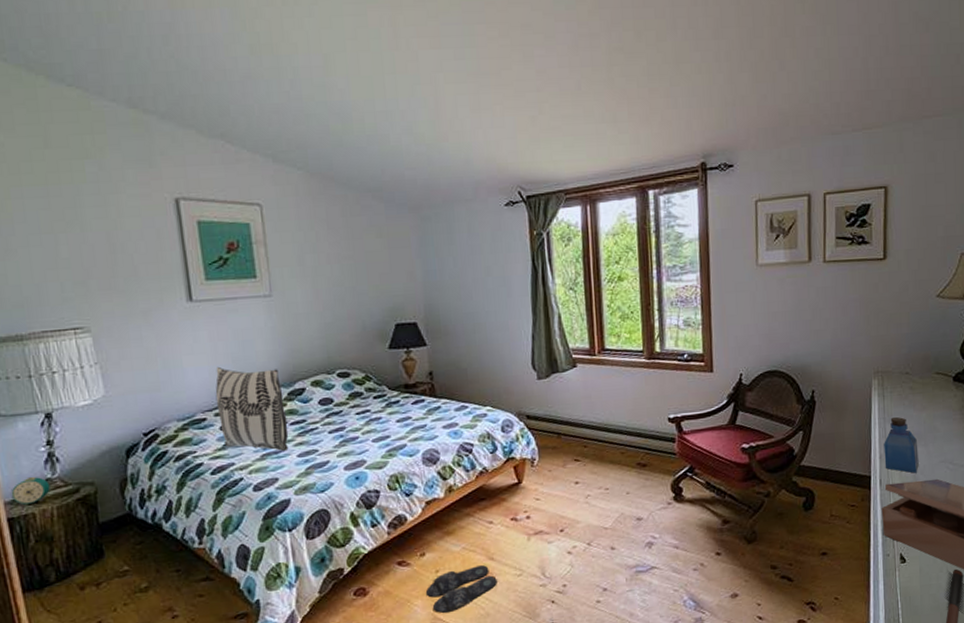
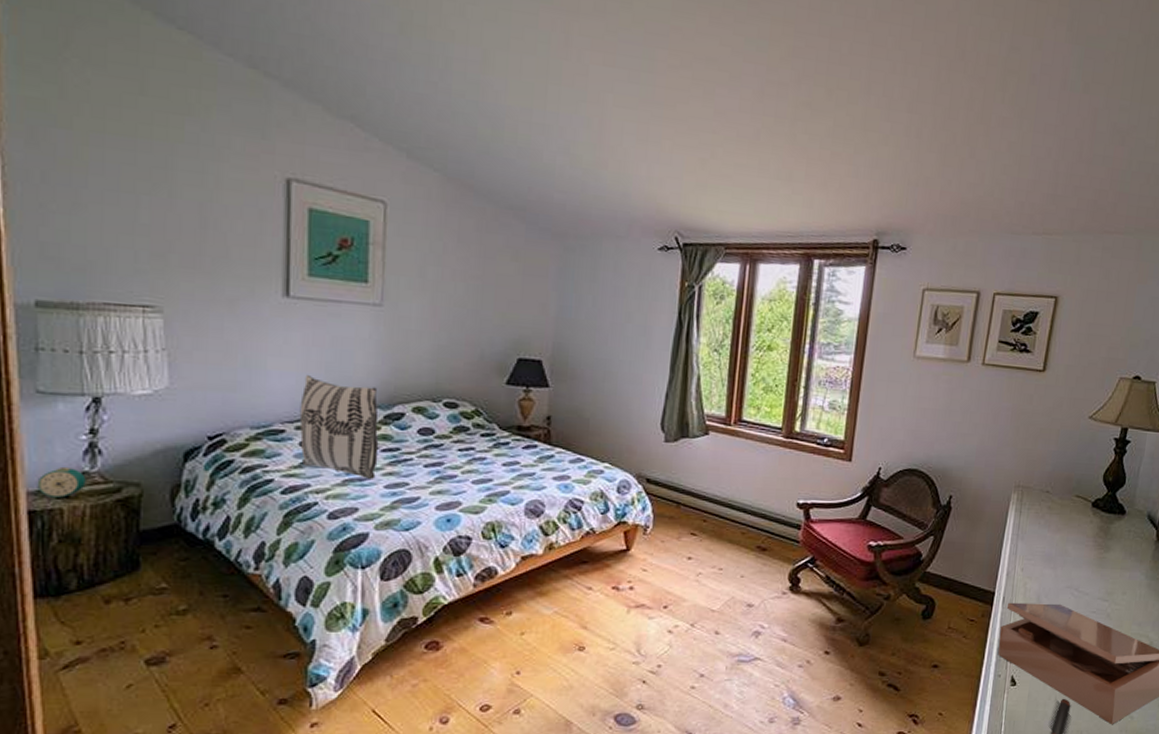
slippers: present [426,565,497,613] -> none [507,633,587,679]
perfume bottle: present [884,417,919,473] -> none [1010,535,1047,595]

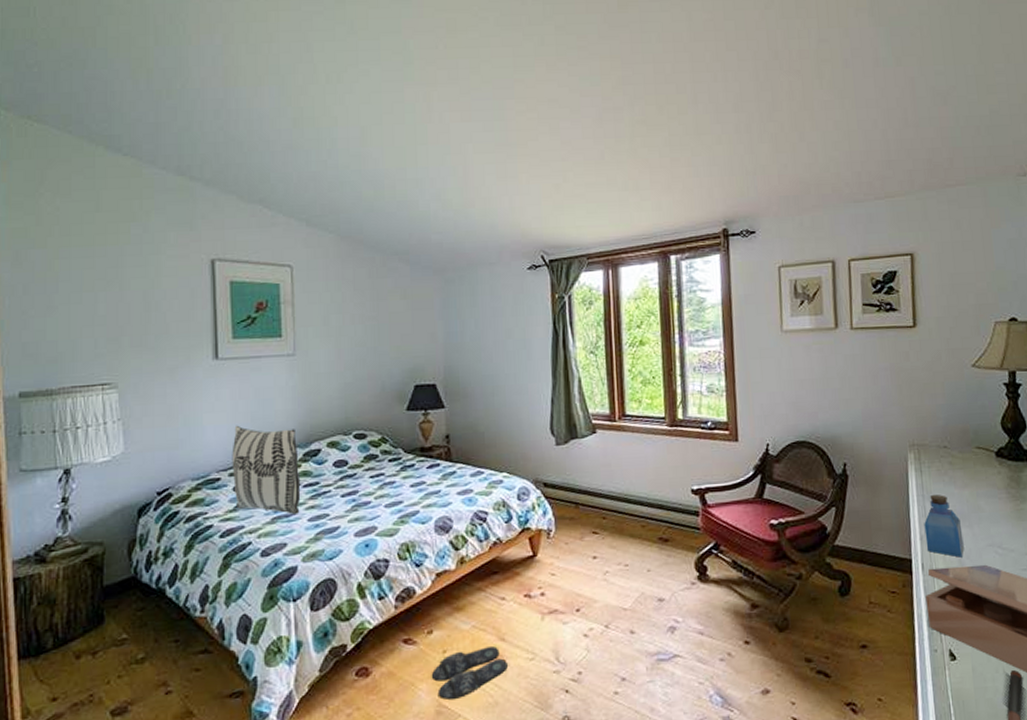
alarm clock: present [37,466,86,498] -> none [20,534,59,564]
slippers: none [507,633,587,679] -> present [432,646,508,699]
perfume bottle: none [1010,535,1047,595] -> present [924,495,964,558]

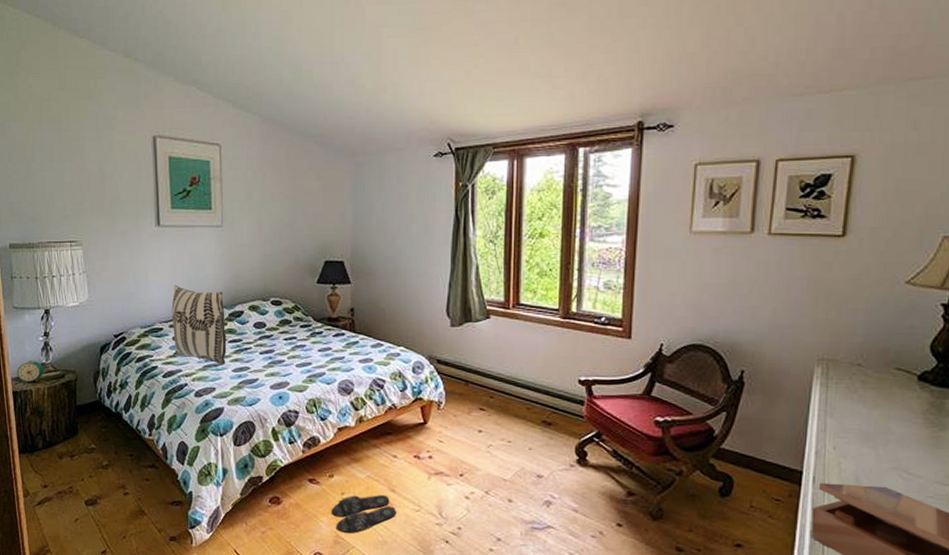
alarm clock: none [20,534,59,564] -> present [16,360,44,382]
perfume bottle: present [924,495,964,558] -> none [821,412,865,476]

